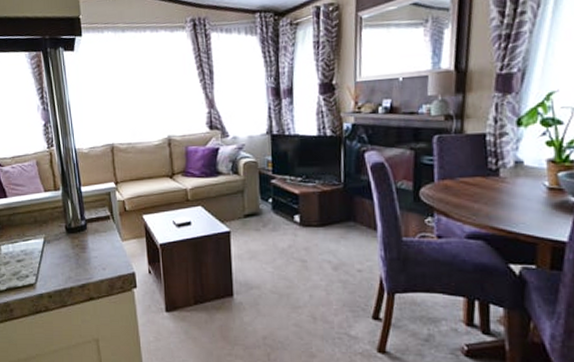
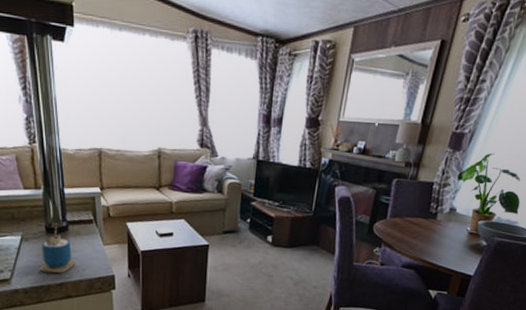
cup: none [61,222,97,274] -> present [39,223,76,273]

